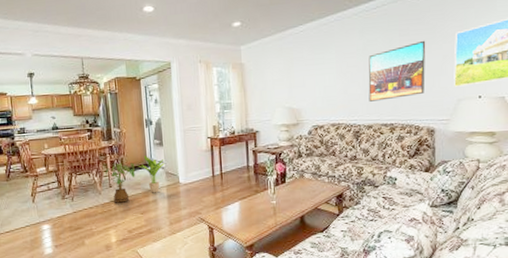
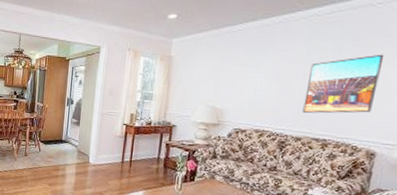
house plant: present [104,162,136,203] -> none [22,135,51,172]
potted plant: present [137,155,165,193] -> none [52,132,79,169]

